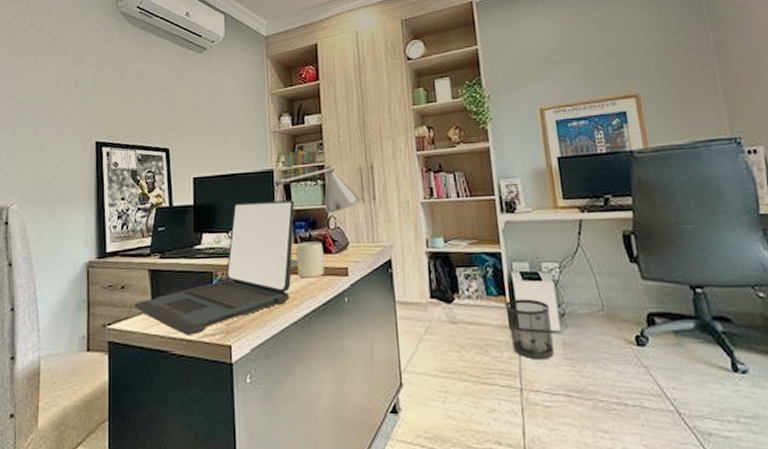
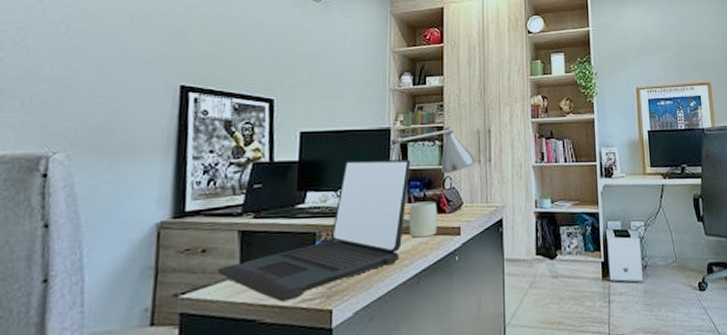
waste bin: present [505,299,554,360] -> none [600,253,637,307]

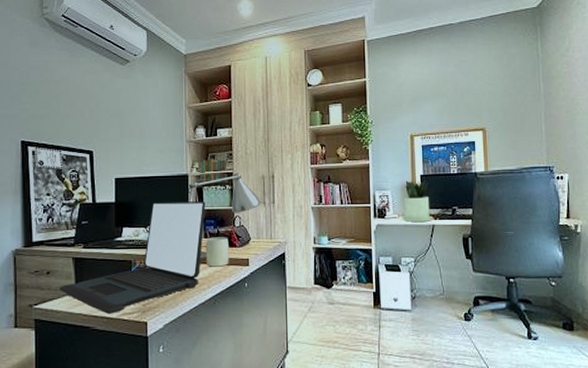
planter: none [629,136,662,181] -> present [401,180,433,222]

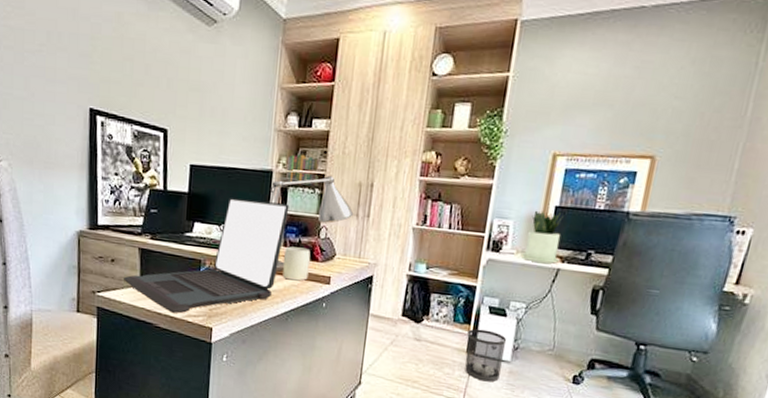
waste bin: none [372,285,405,332] -> present [465,328,507,382]

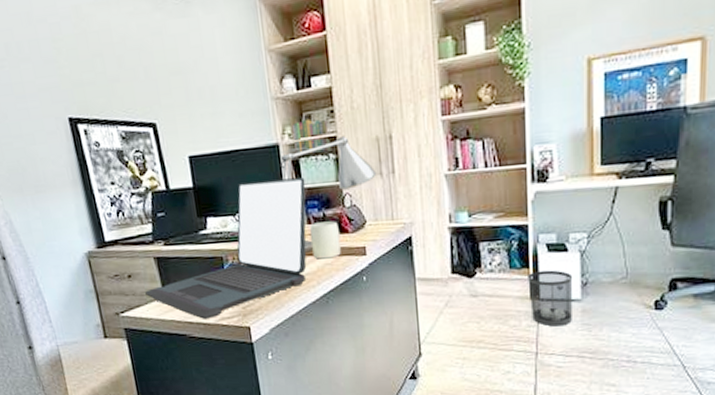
planter: present [520,210,563,264] -> none [571,123,617,185]

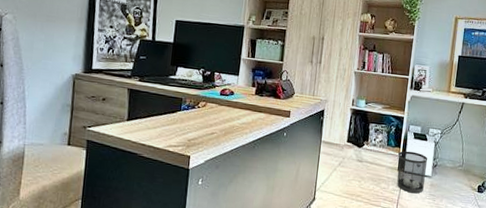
laptop: present [144,177,307,320] -> none [112,47,257,145]
desk lamp: present [279,135,377,253] -> none [241,30,309,107]
books: present [291,118,331,155] -> none [254,13,282,39]
mug: present [309,221,341,259] -> none [251,86,275,115]

